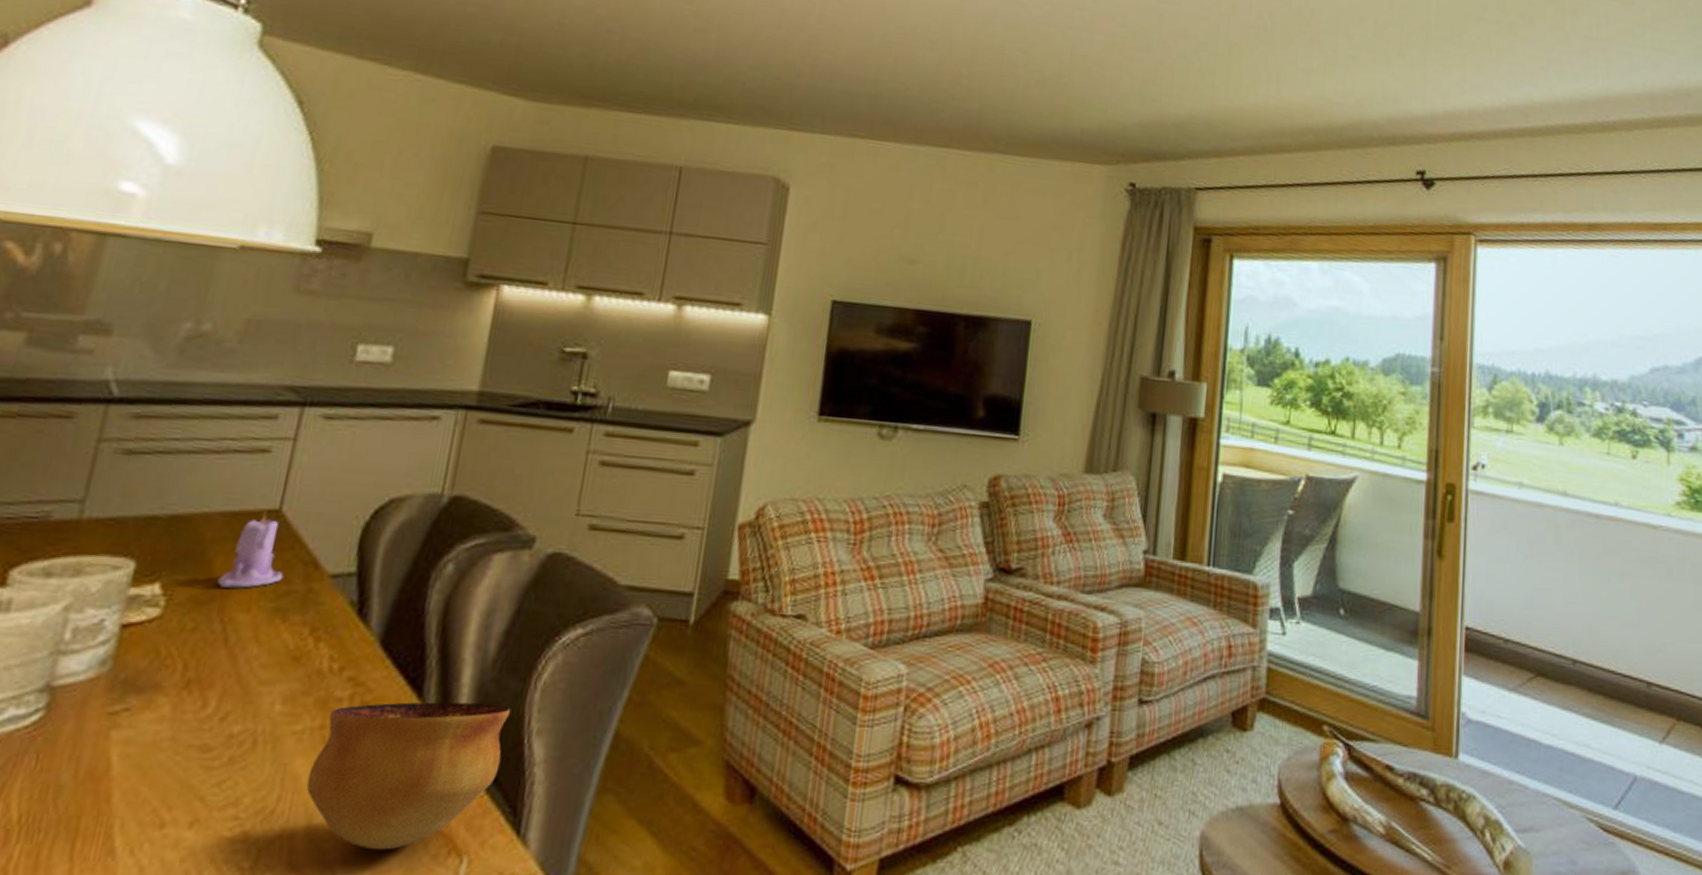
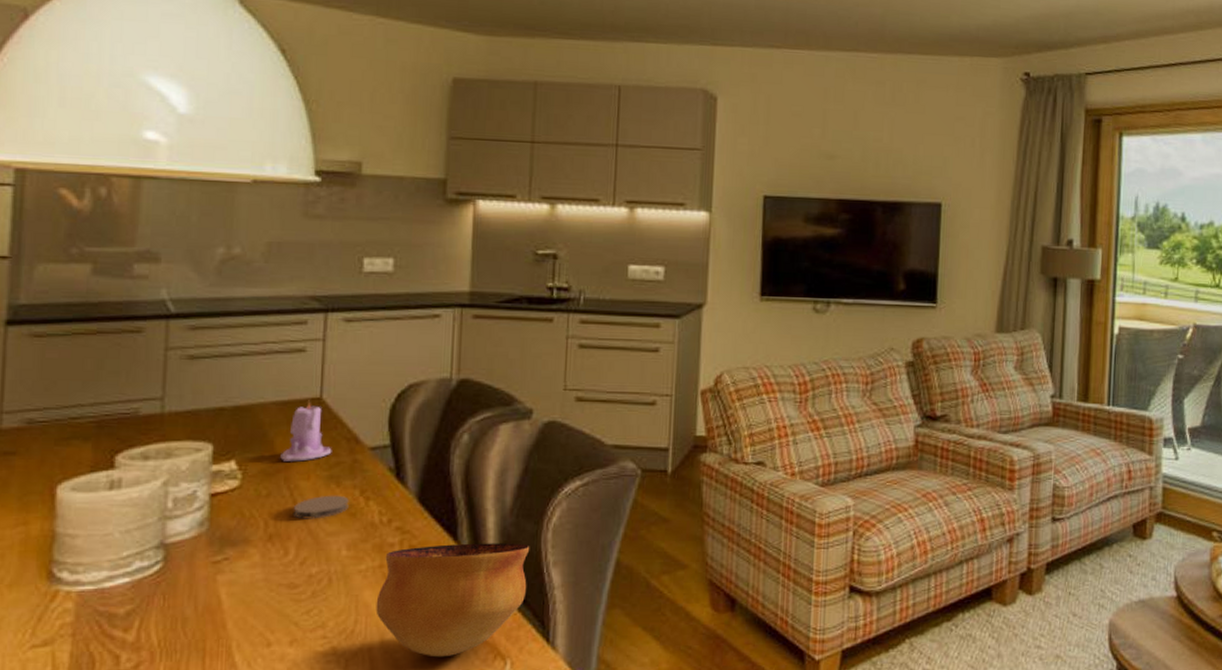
coaster: none [222,632,295,663] -> present [294,495,349,519]

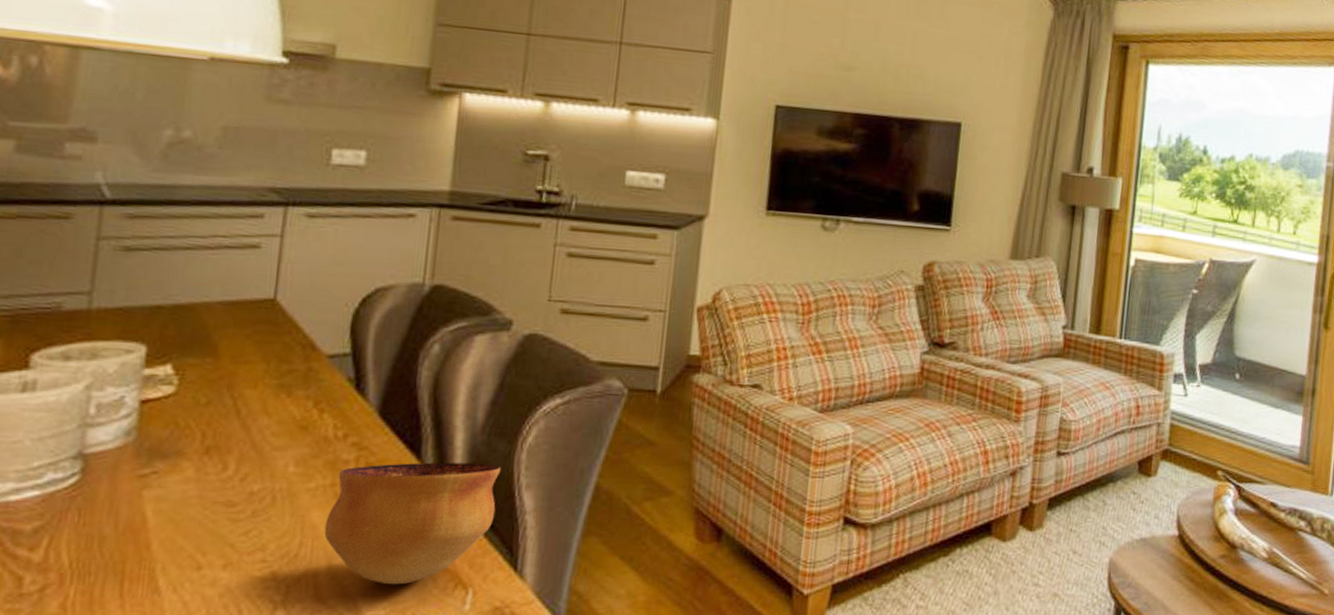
candle: present [280,400,332,462] -> none [224,301,284,368]
coaster: present [294,495,349,519] -> none [236,405,301,432]

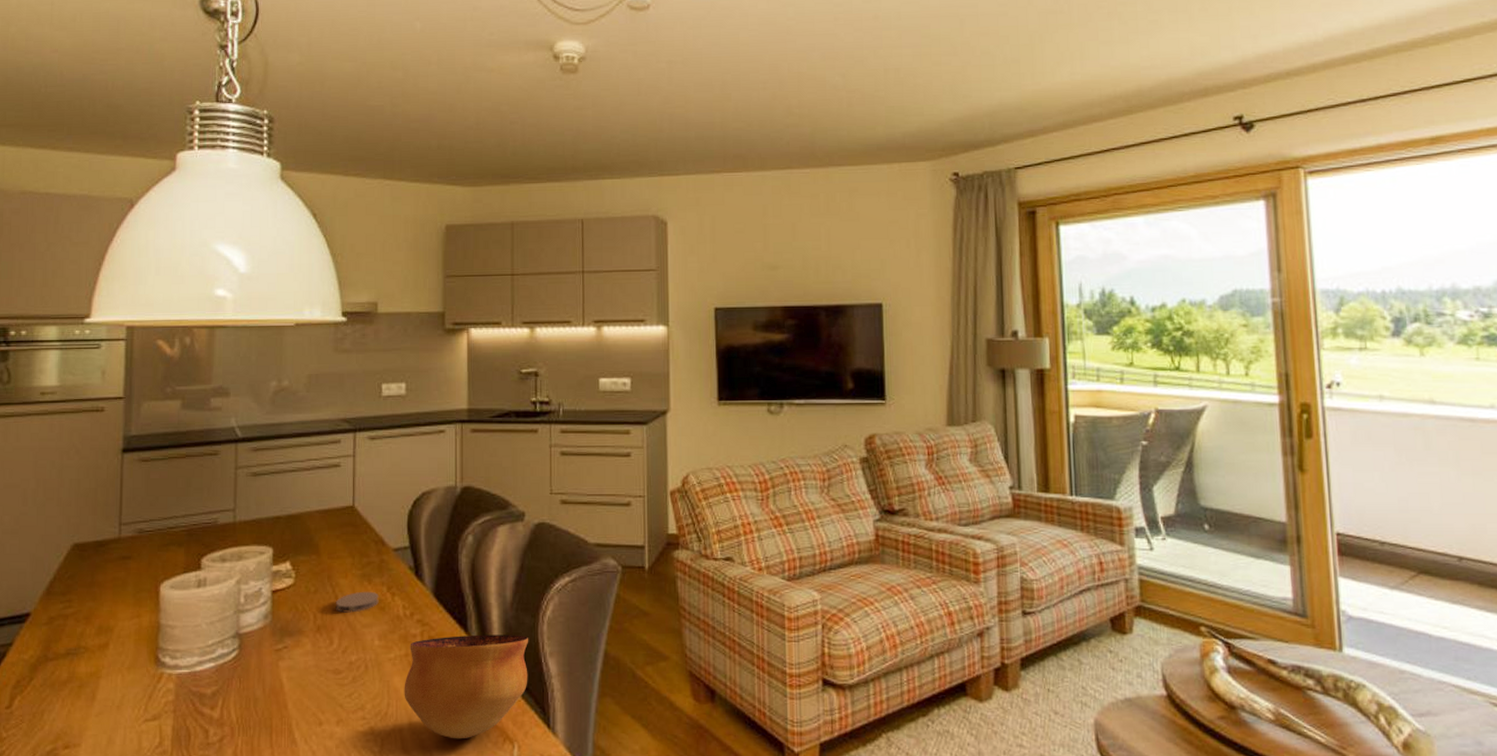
coaster: none [236,405,301,432] -> present [336,591,379,613]

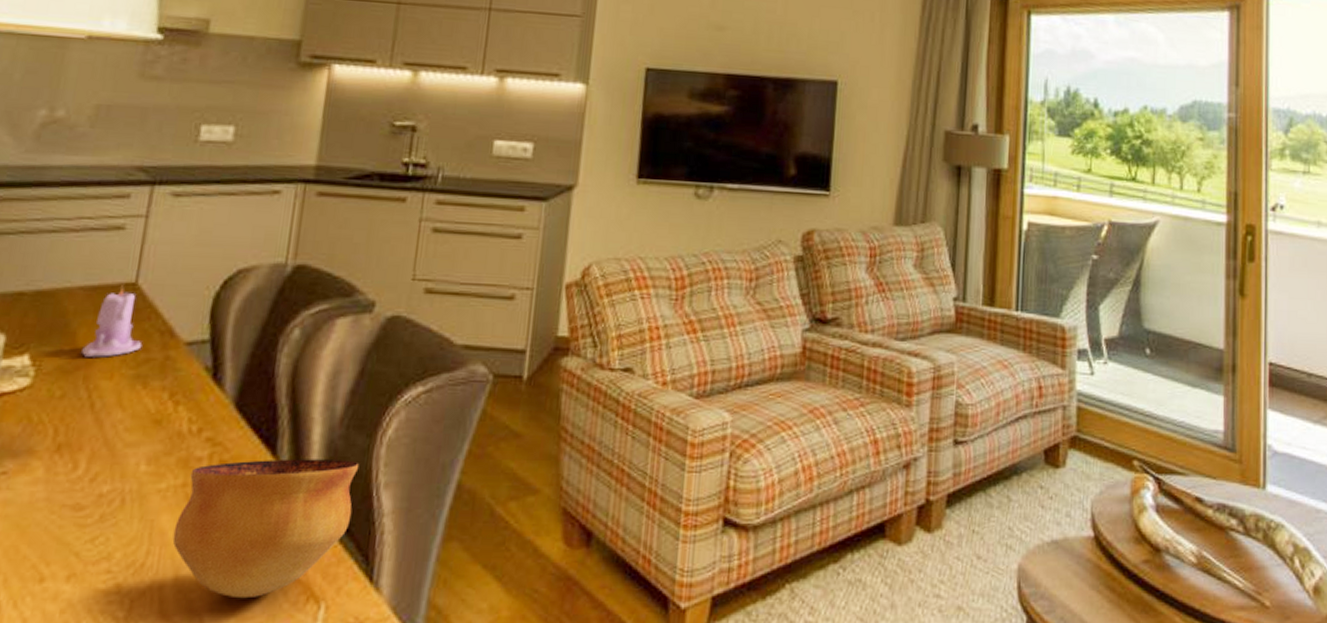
candle: none [324,508,364,562] -> present [82,285,142,357]
coaster: present [336,591,379,613] -> none [89,398,155,427]

